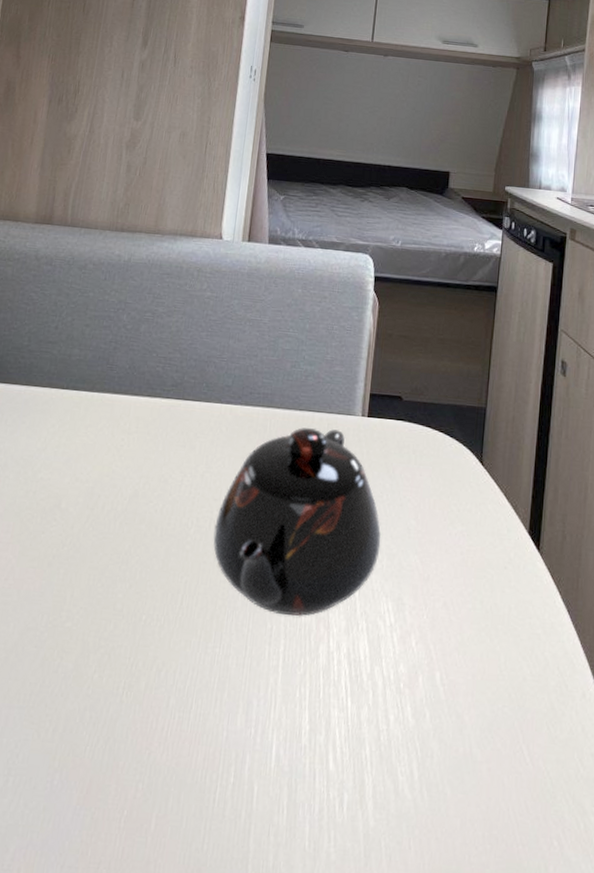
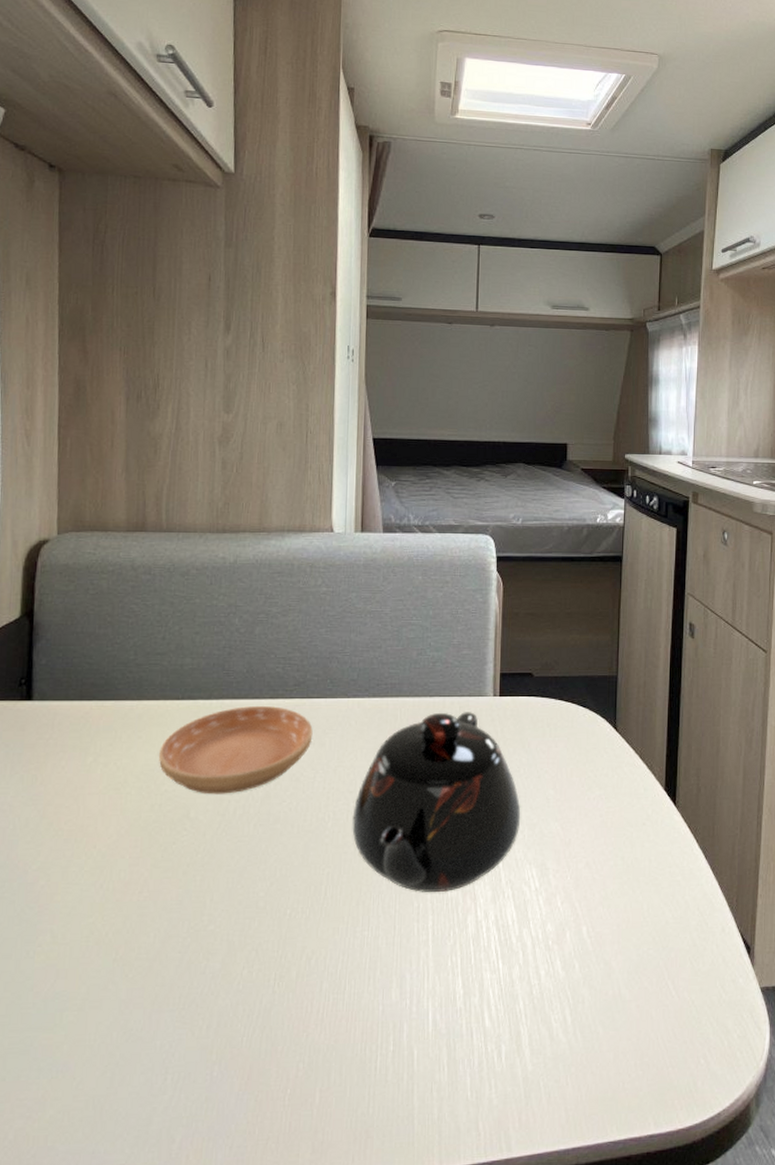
saucer: none [38,402,185,488] -> present [159,706,313,794]

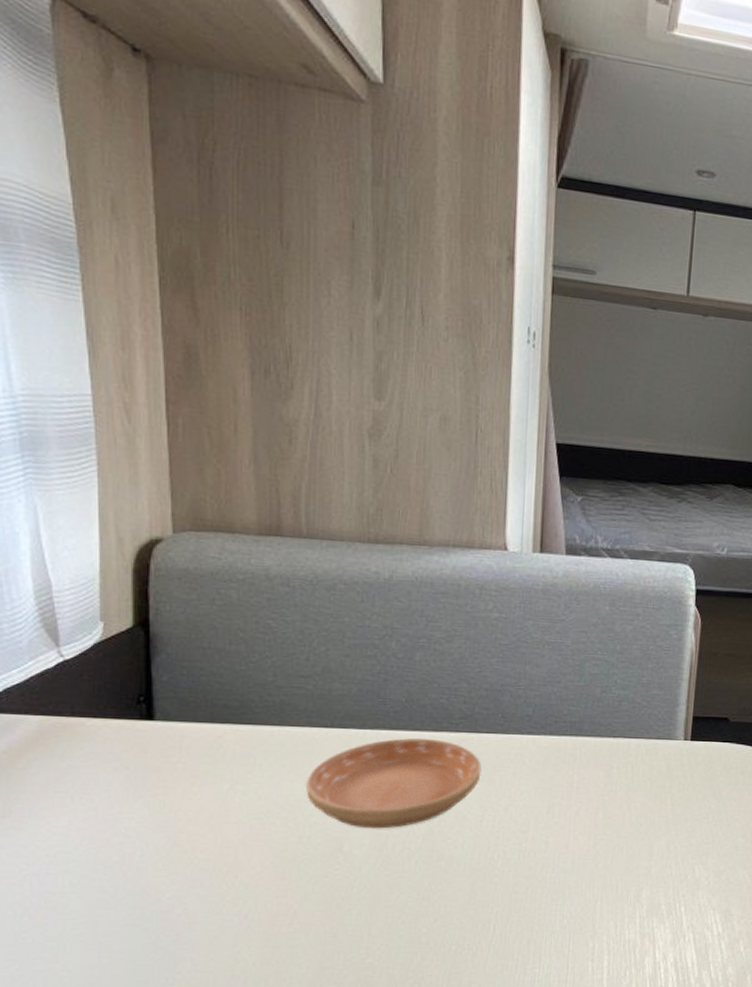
teapot: present [352,712,521,893] -> none [524,754,708,935]

